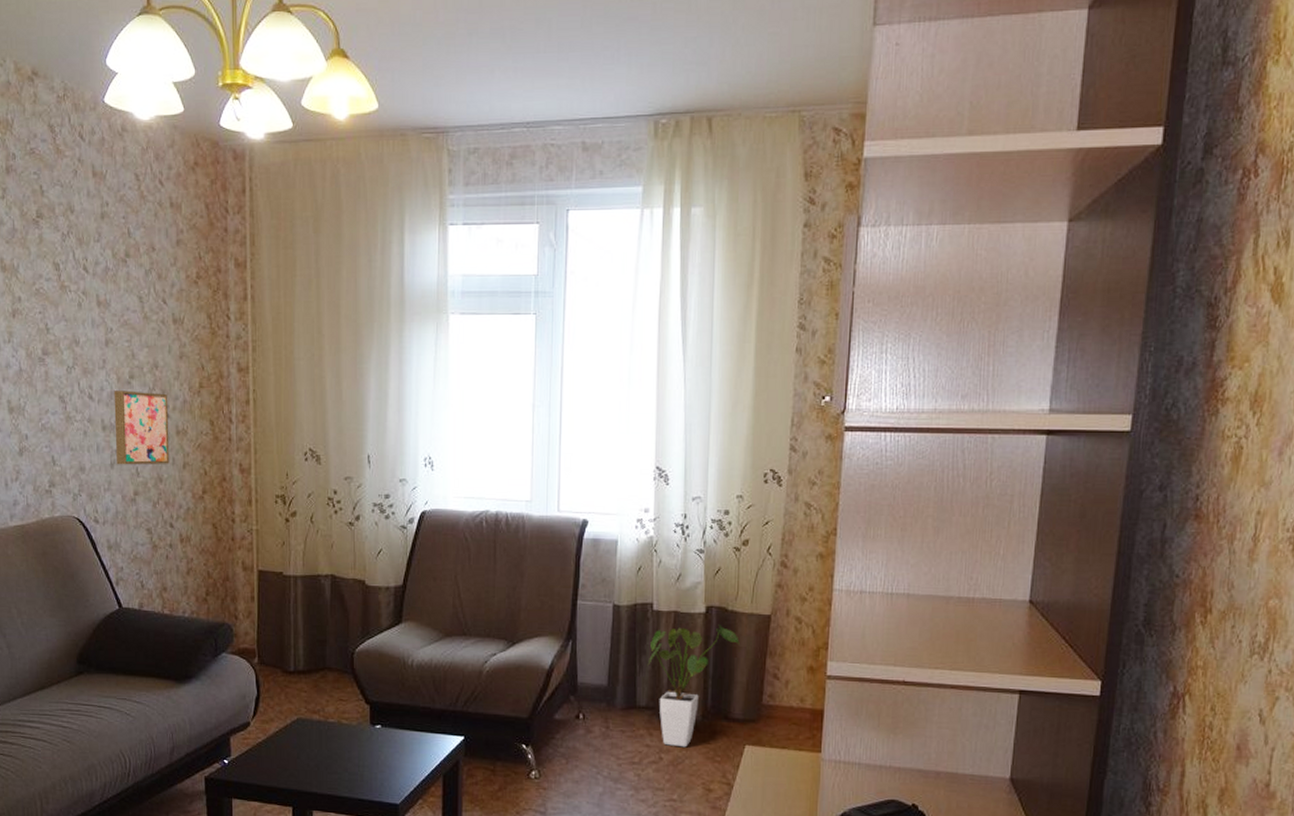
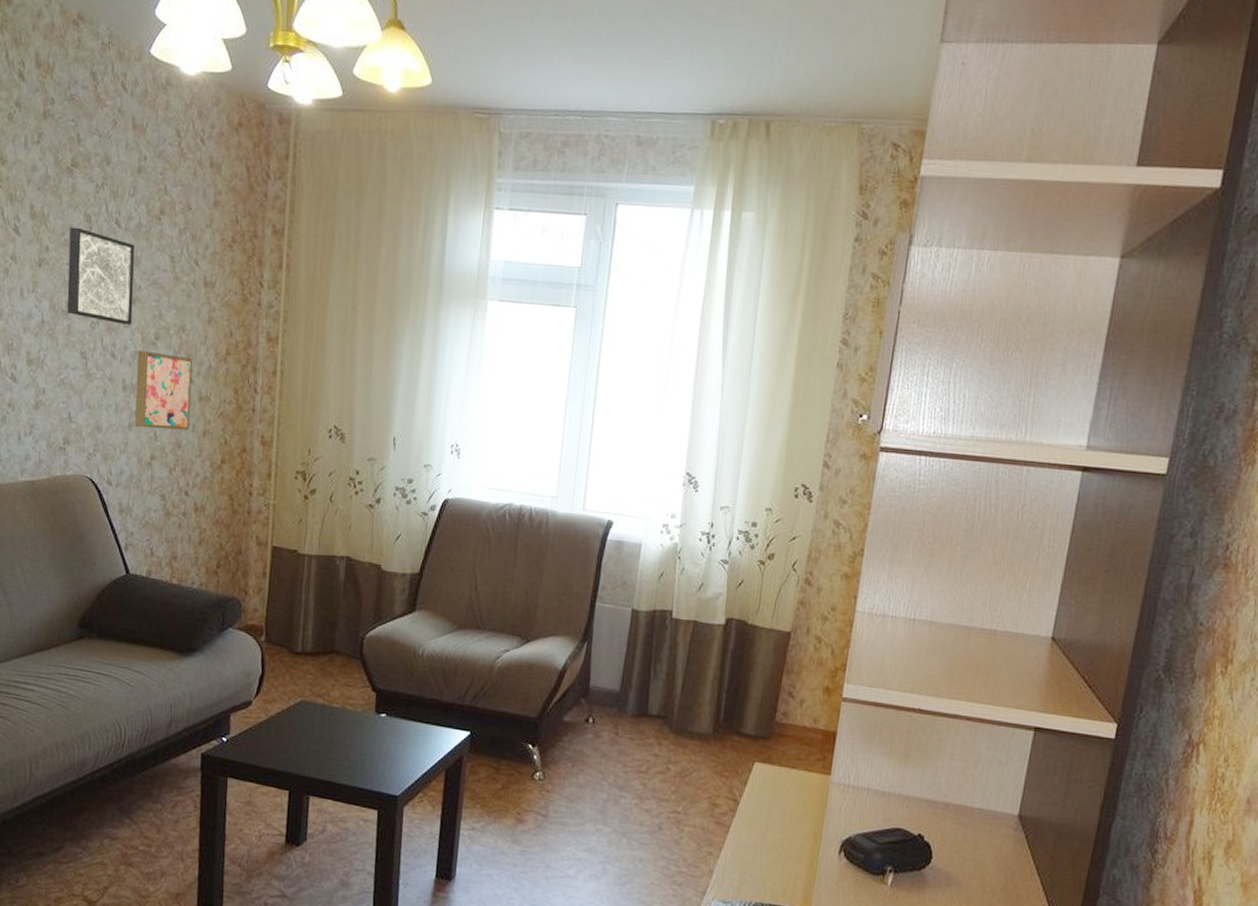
wall art: none [40,276,107,366] -> present [67,226,135,325]
house plant: present [647,624,740,748] -> none [662,637,757,760]

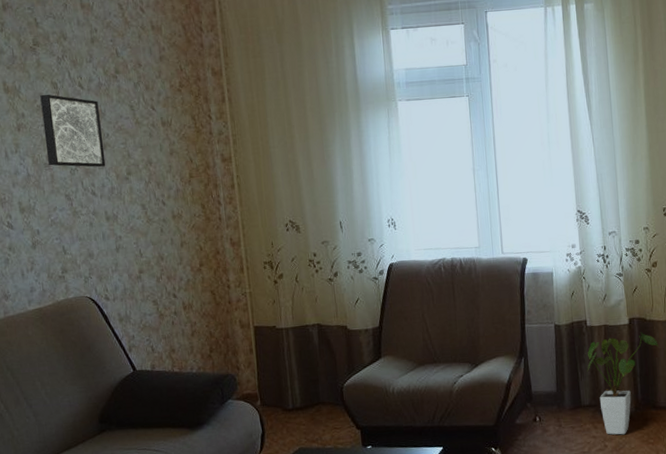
wall art: present [135,350,193,431] -> none [114,185,169,249]
house plant: none [662,637,757,760] -> present [587,332,659,435]

